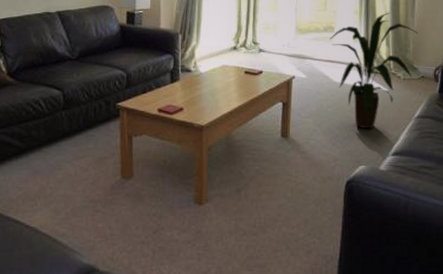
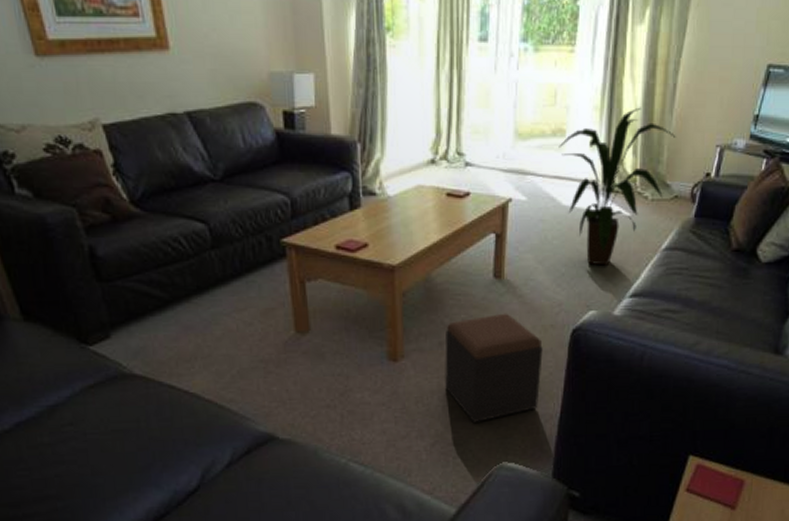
footstool: none [241,166,323,262] -> present [445,313,543,424]

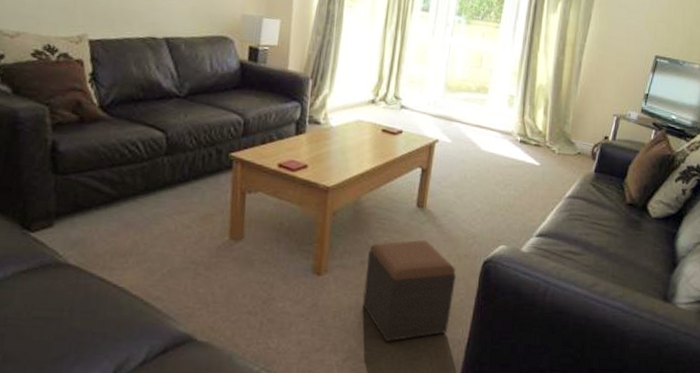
house plant: present [559,107,676,266] -> none [481,77,580,206]

